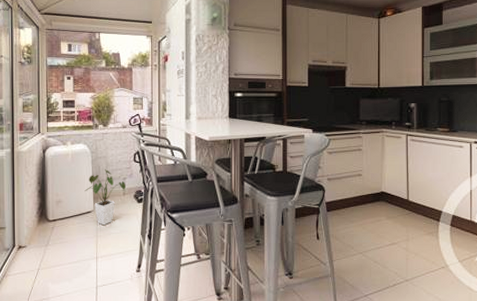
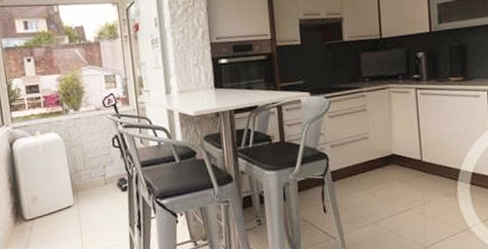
house plant: present [84,168,125,226] -> none [61,157,107,220]

